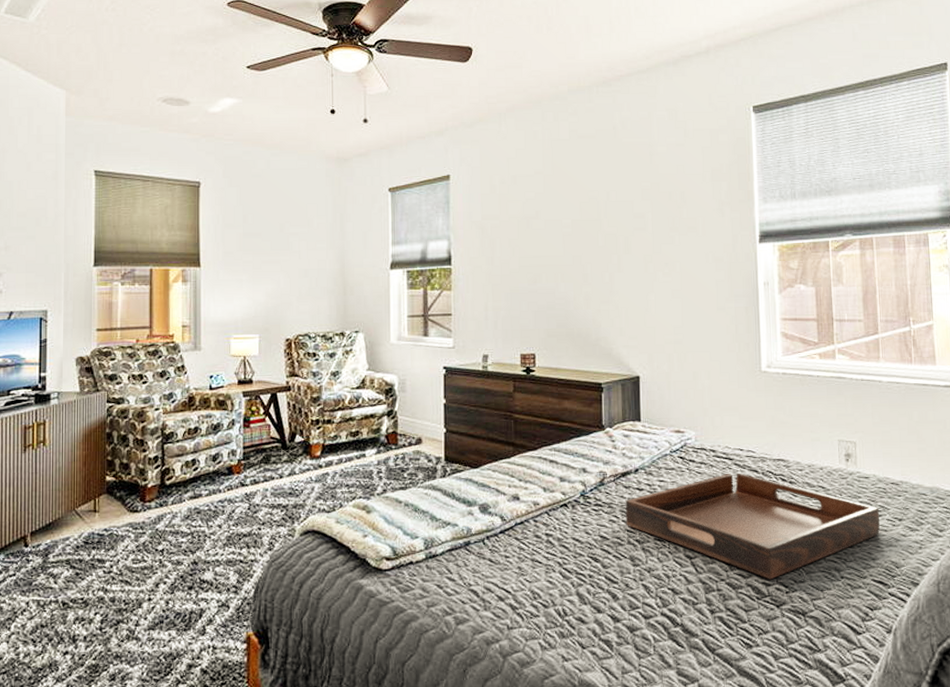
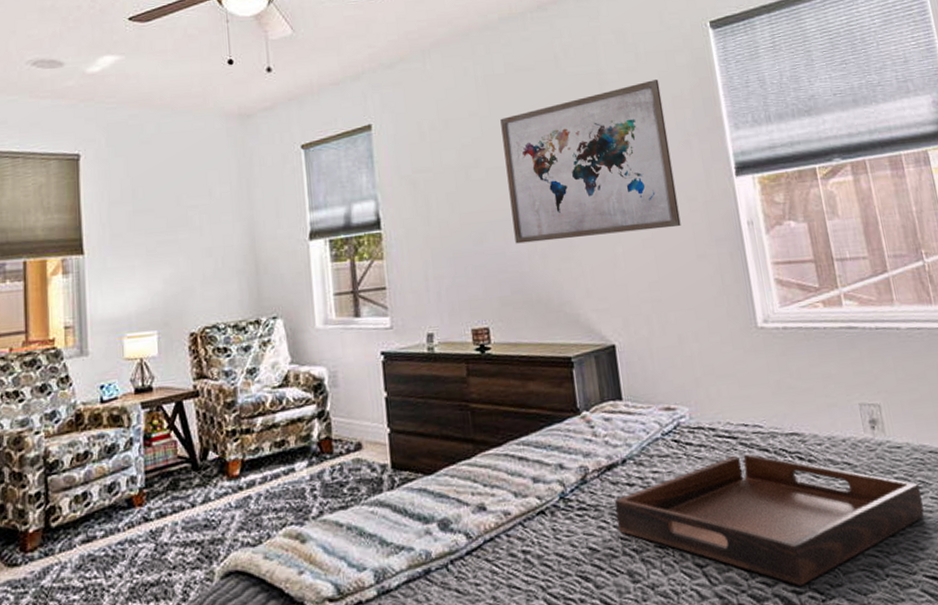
wall art: none [561,154,707,286] -> present [500,79,681,244]

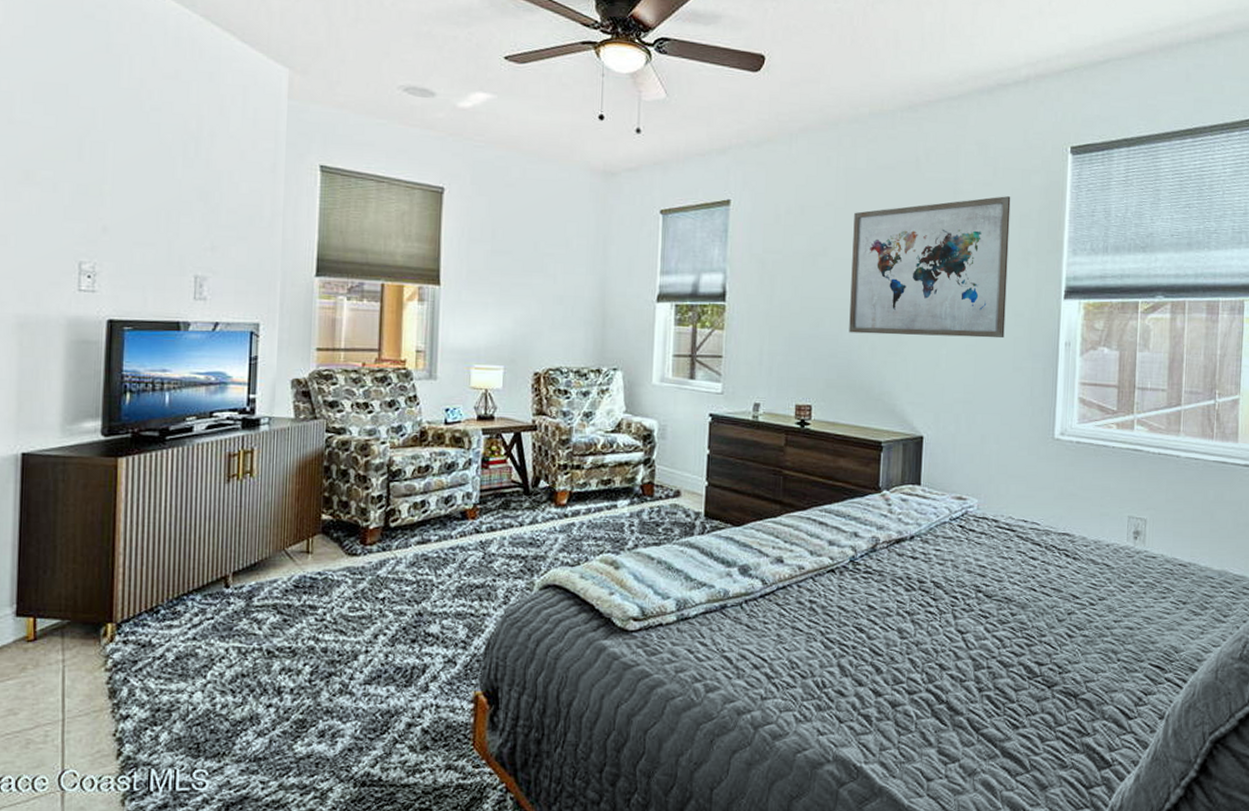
serving tray: present [614,454,925,587] -> none [896,546,1163,660]

